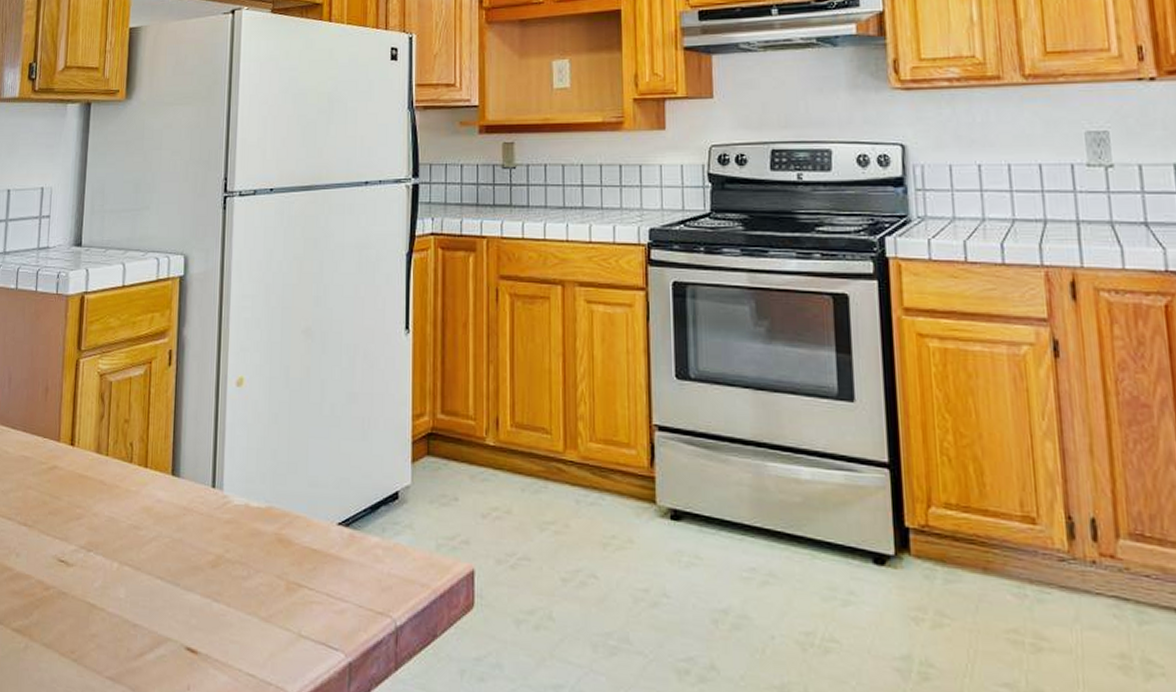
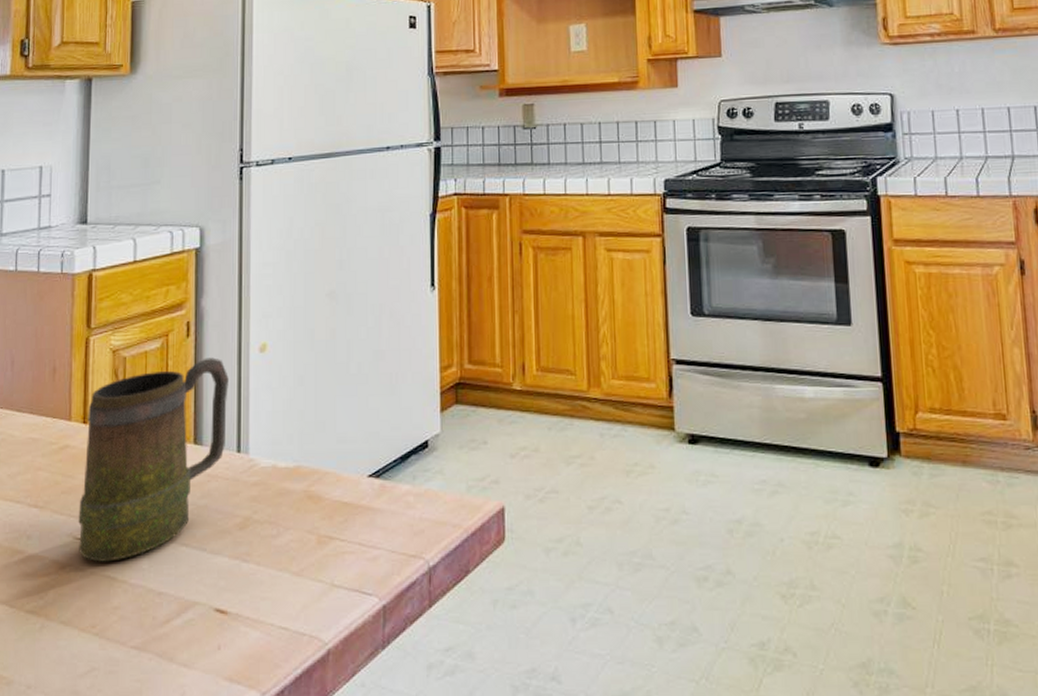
mug: none [62,388,206,588] -> present [78,357,229,562]

